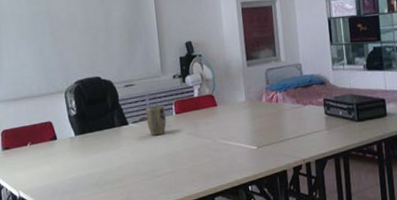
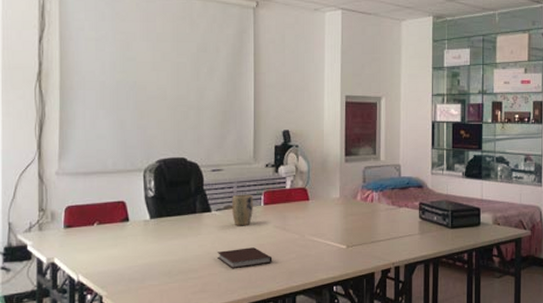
notebook: none [138,155,189,177] -> present [216,247,273,269]

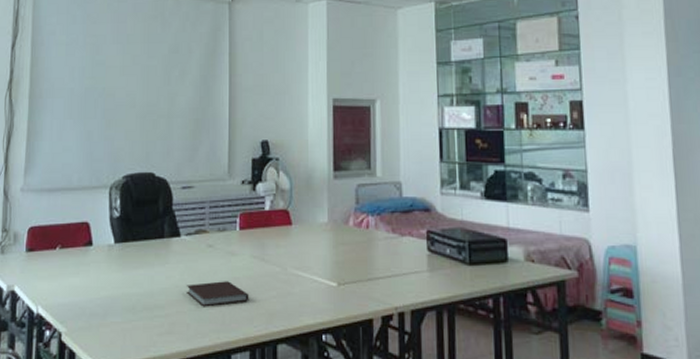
plant pot: present [232,194,253,226] -> none [204,216,227,255]

